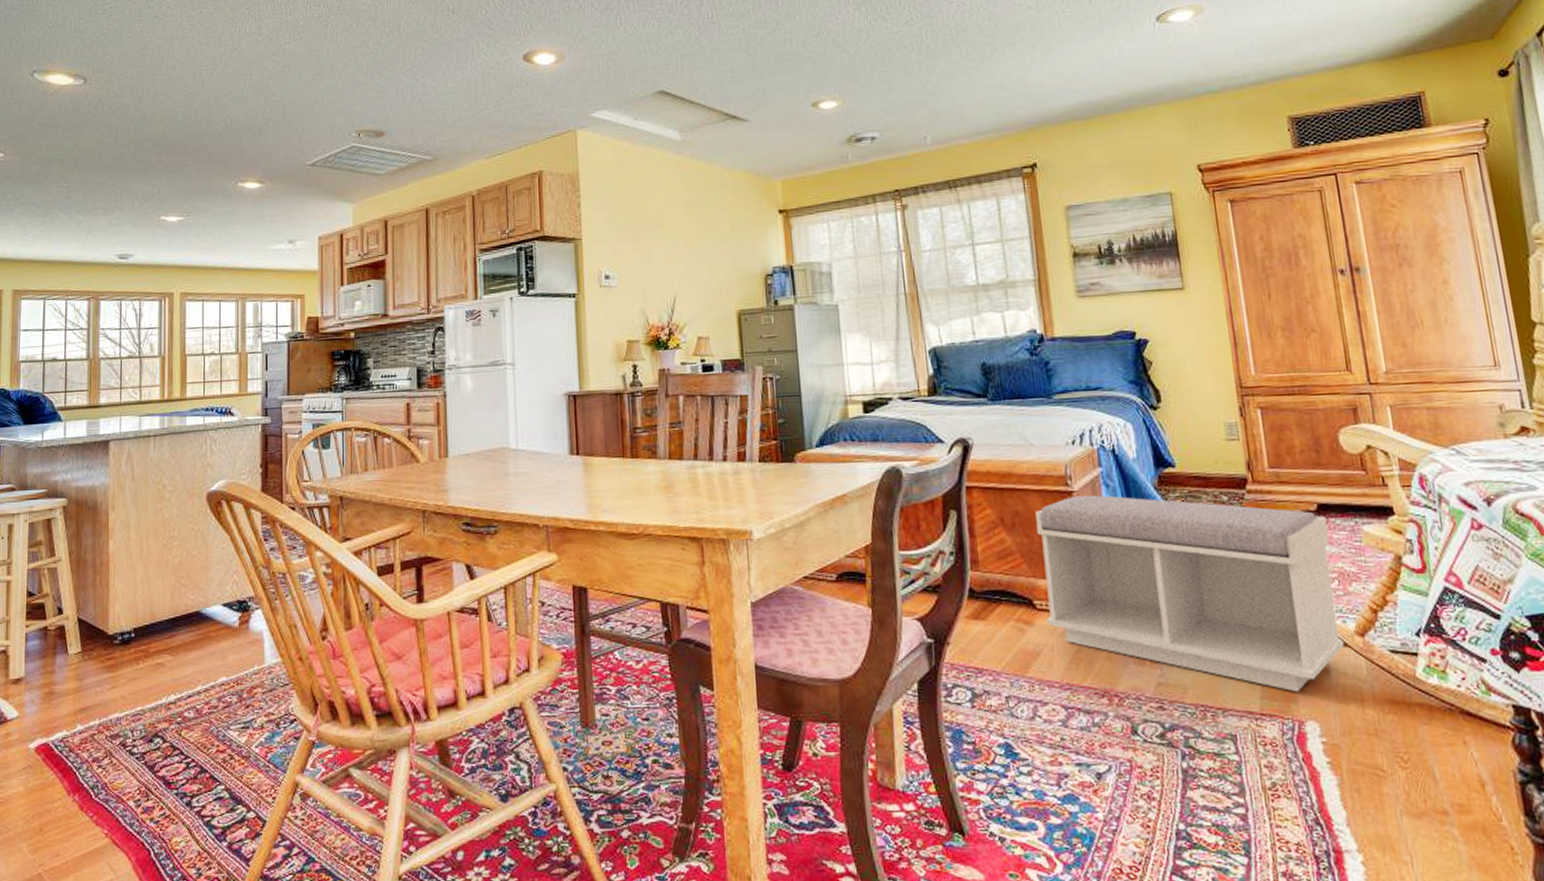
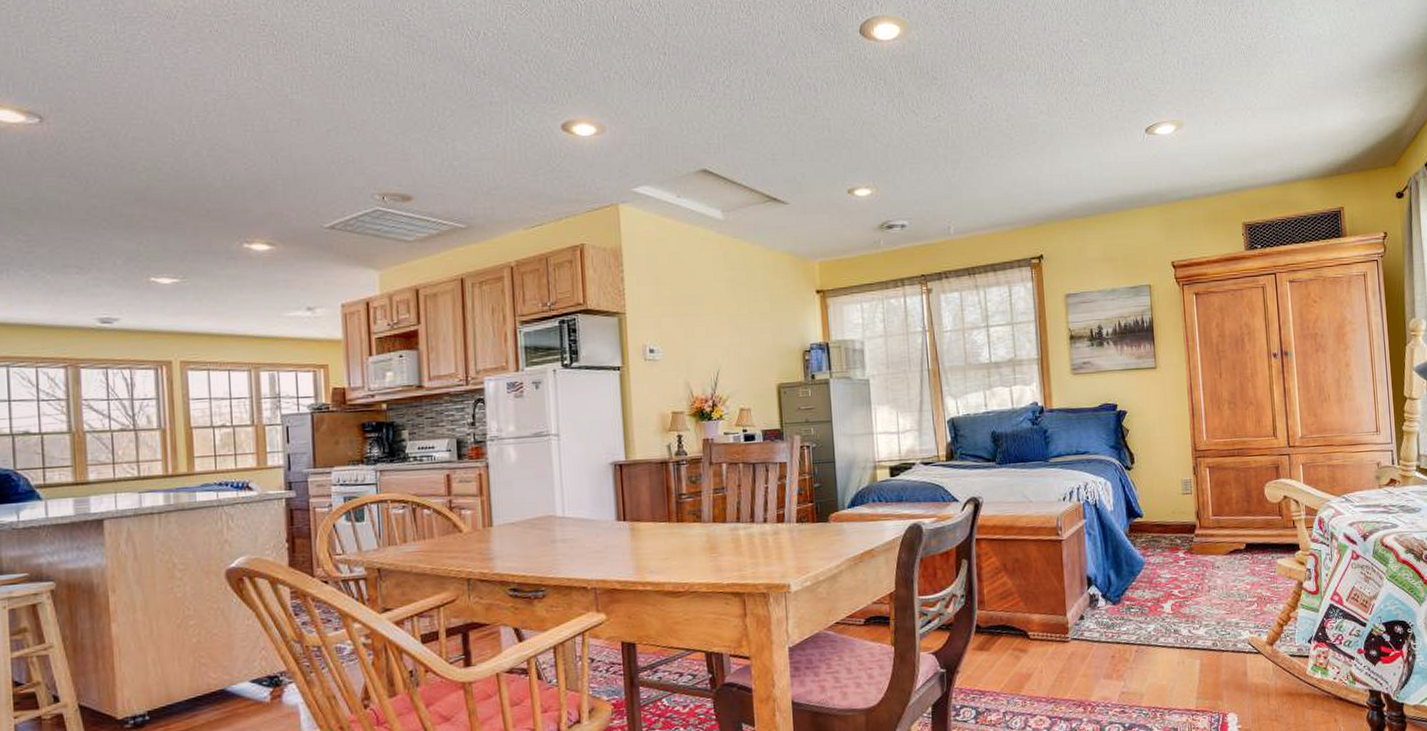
bench: present [1036,495,1344,693] -> none [1032,542,1258,692]

